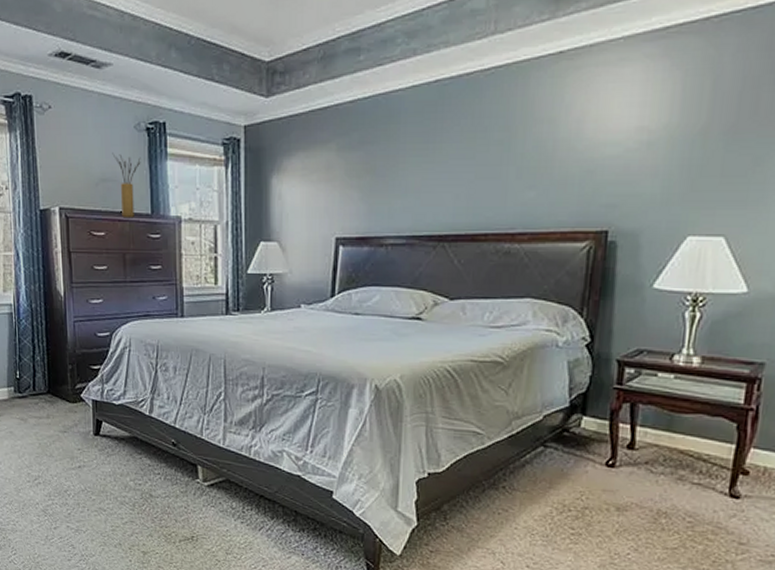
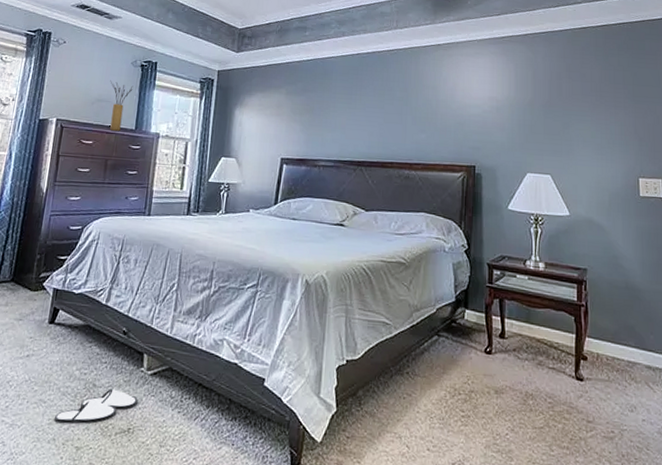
slippers: none [117,499,197,531] -> present [54,389,138,424]

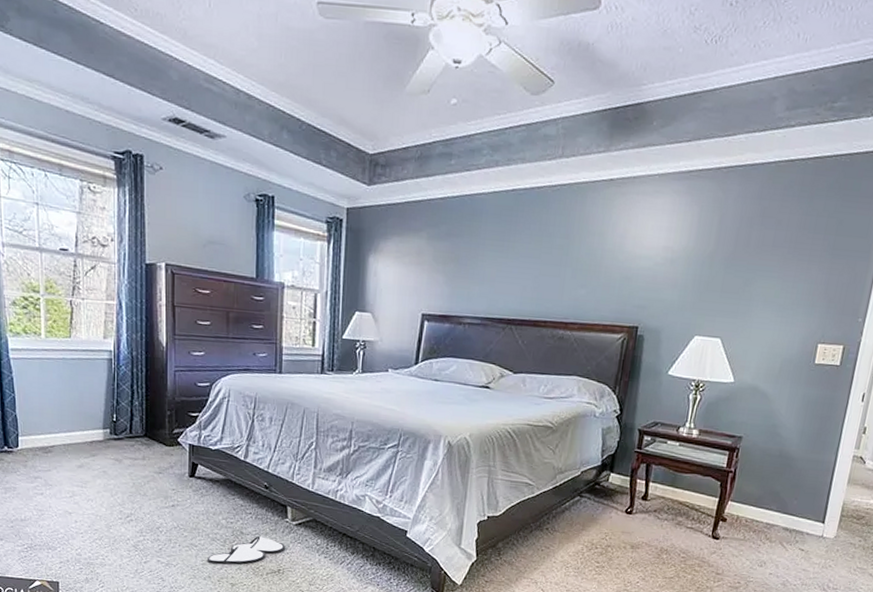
vase: present [110,80,133,132] -> none [221,218,249,280]

